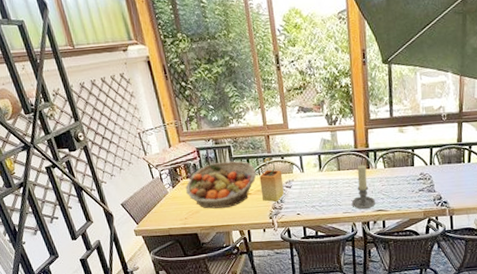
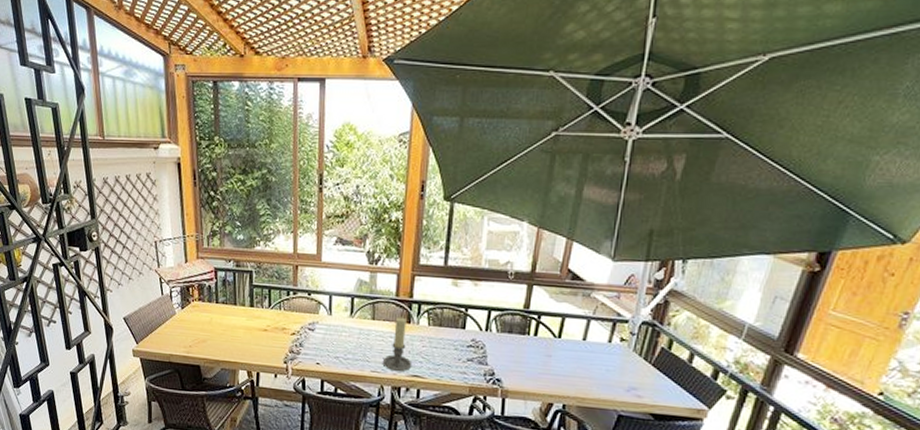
fruit basket: present [185,160,257,209] -> none [196,288,277,342]
potted plant: present [259,158,284,202] -> none [279,291,307,344]

